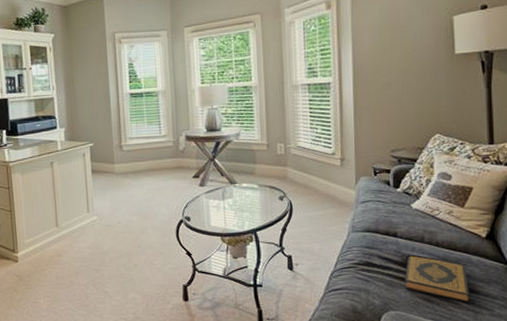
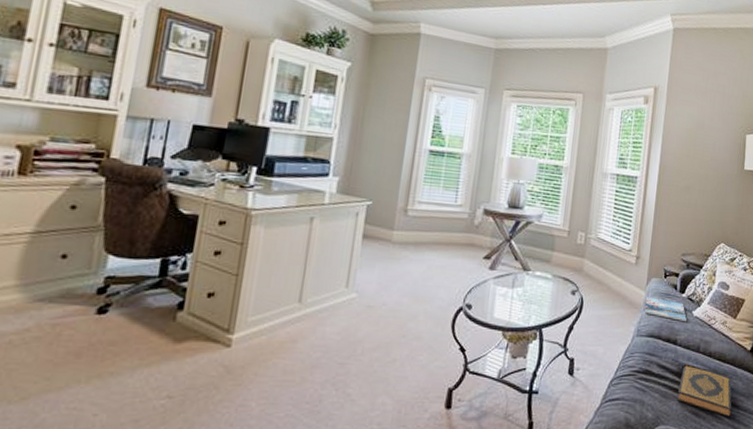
magazine: none [356,194,405,215] -> present [644,296,687,322]

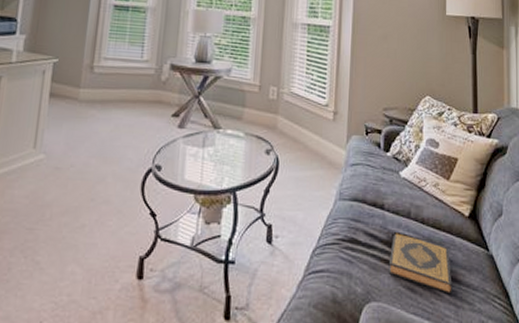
magazine: present [644,296,687,322] -> none [346,155,393,184]

